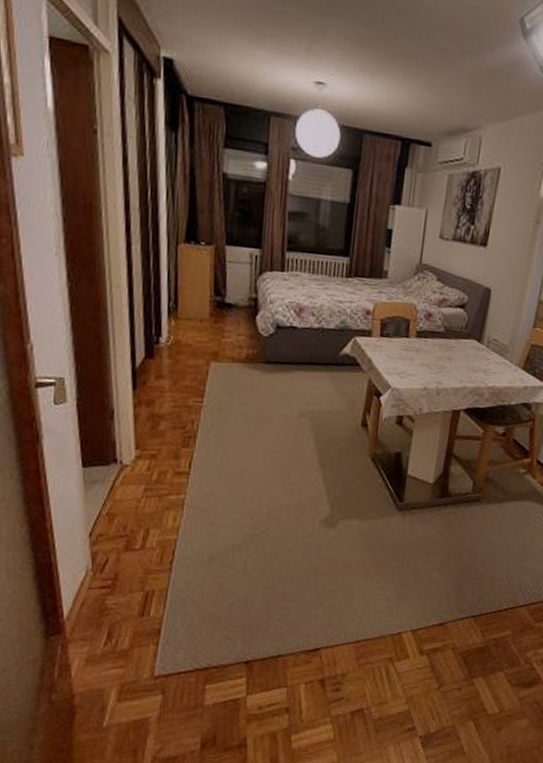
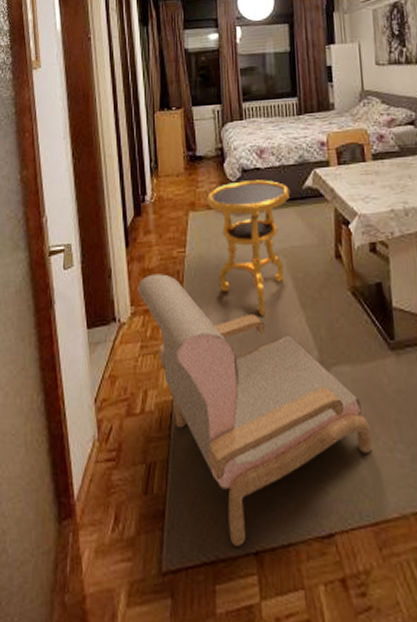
armchair: none [144,420,368,657] -> present [137,274,373,546]
side table: none [232,337,326,472] -> present [206,180,291,316]

